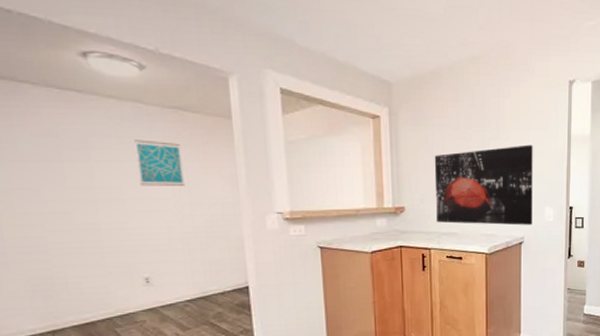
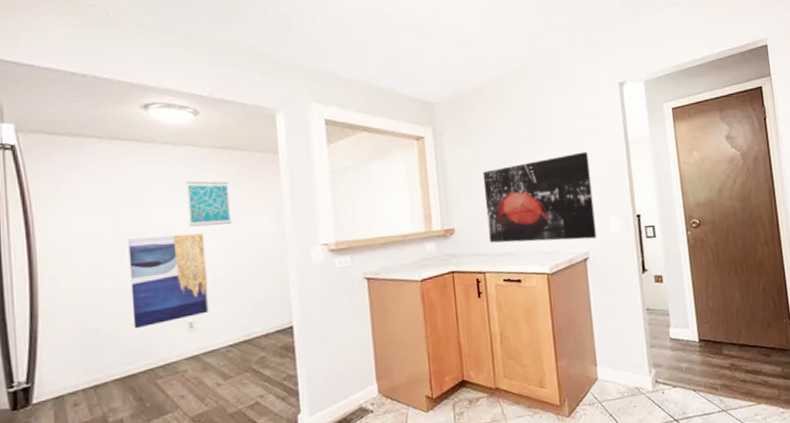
wall art: none [75,192,165,281] -> present [128,233,209,329]

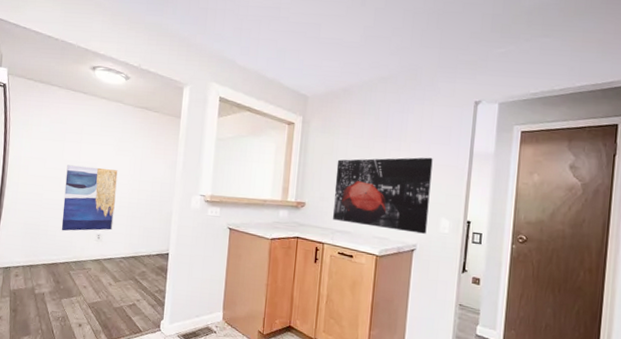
wall art: present [186,181,233,227] -> none [109,129,142,166]

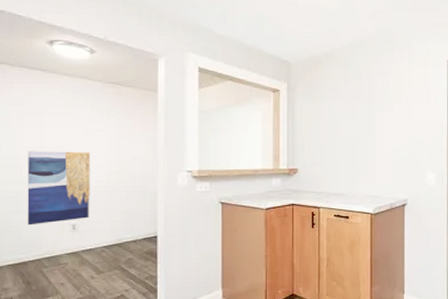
wall art: present [332,157,433,234] -> none [325,115,415,188]

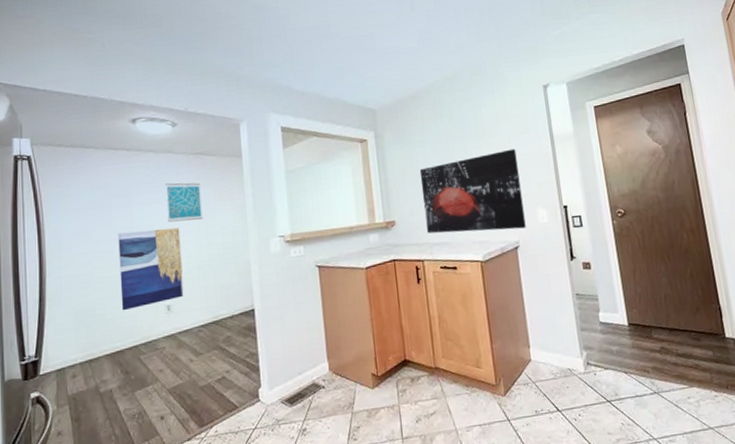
wall art: none [79,108,115,146] -> present [165,183,204,223]
wall art: none [325,115,415,188] -> present [419,149,526,234]

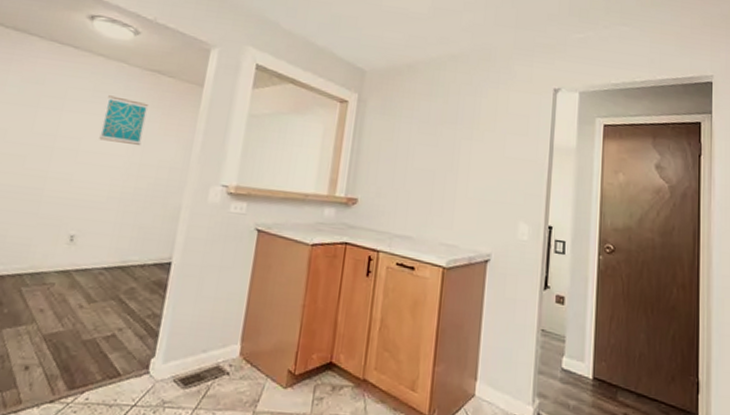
wall art: present [118,228,184,311] -> none [16,138,111,230]
wall art: present [419,149,526,234] -> none [390,147,509,241]

